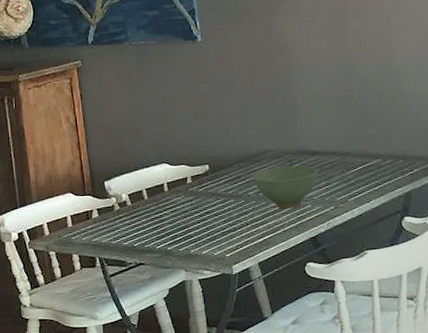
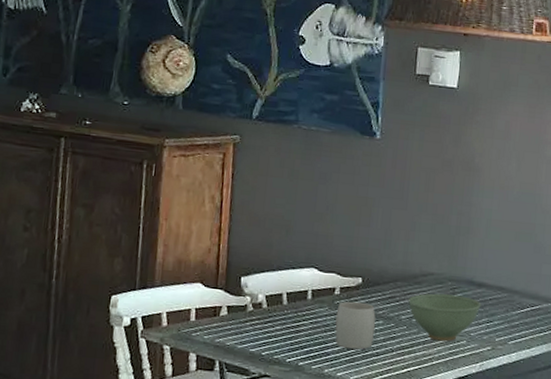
mug: none [192,186,229,229] -> present [335,301,376,350]

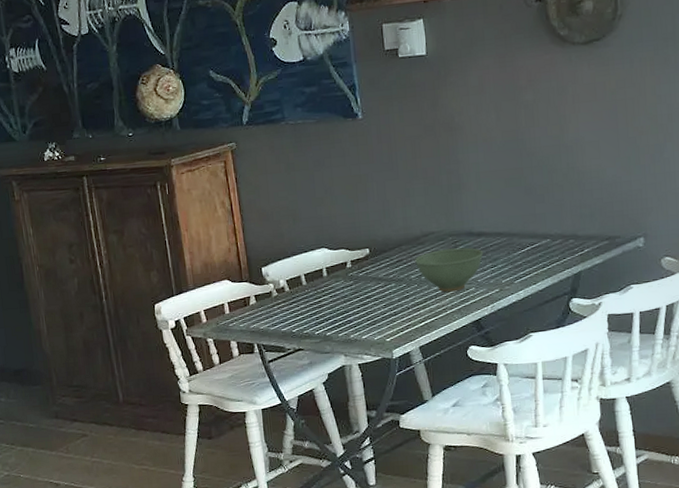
mug: present [335,301,376,350] -> none [351,270,390,314]

